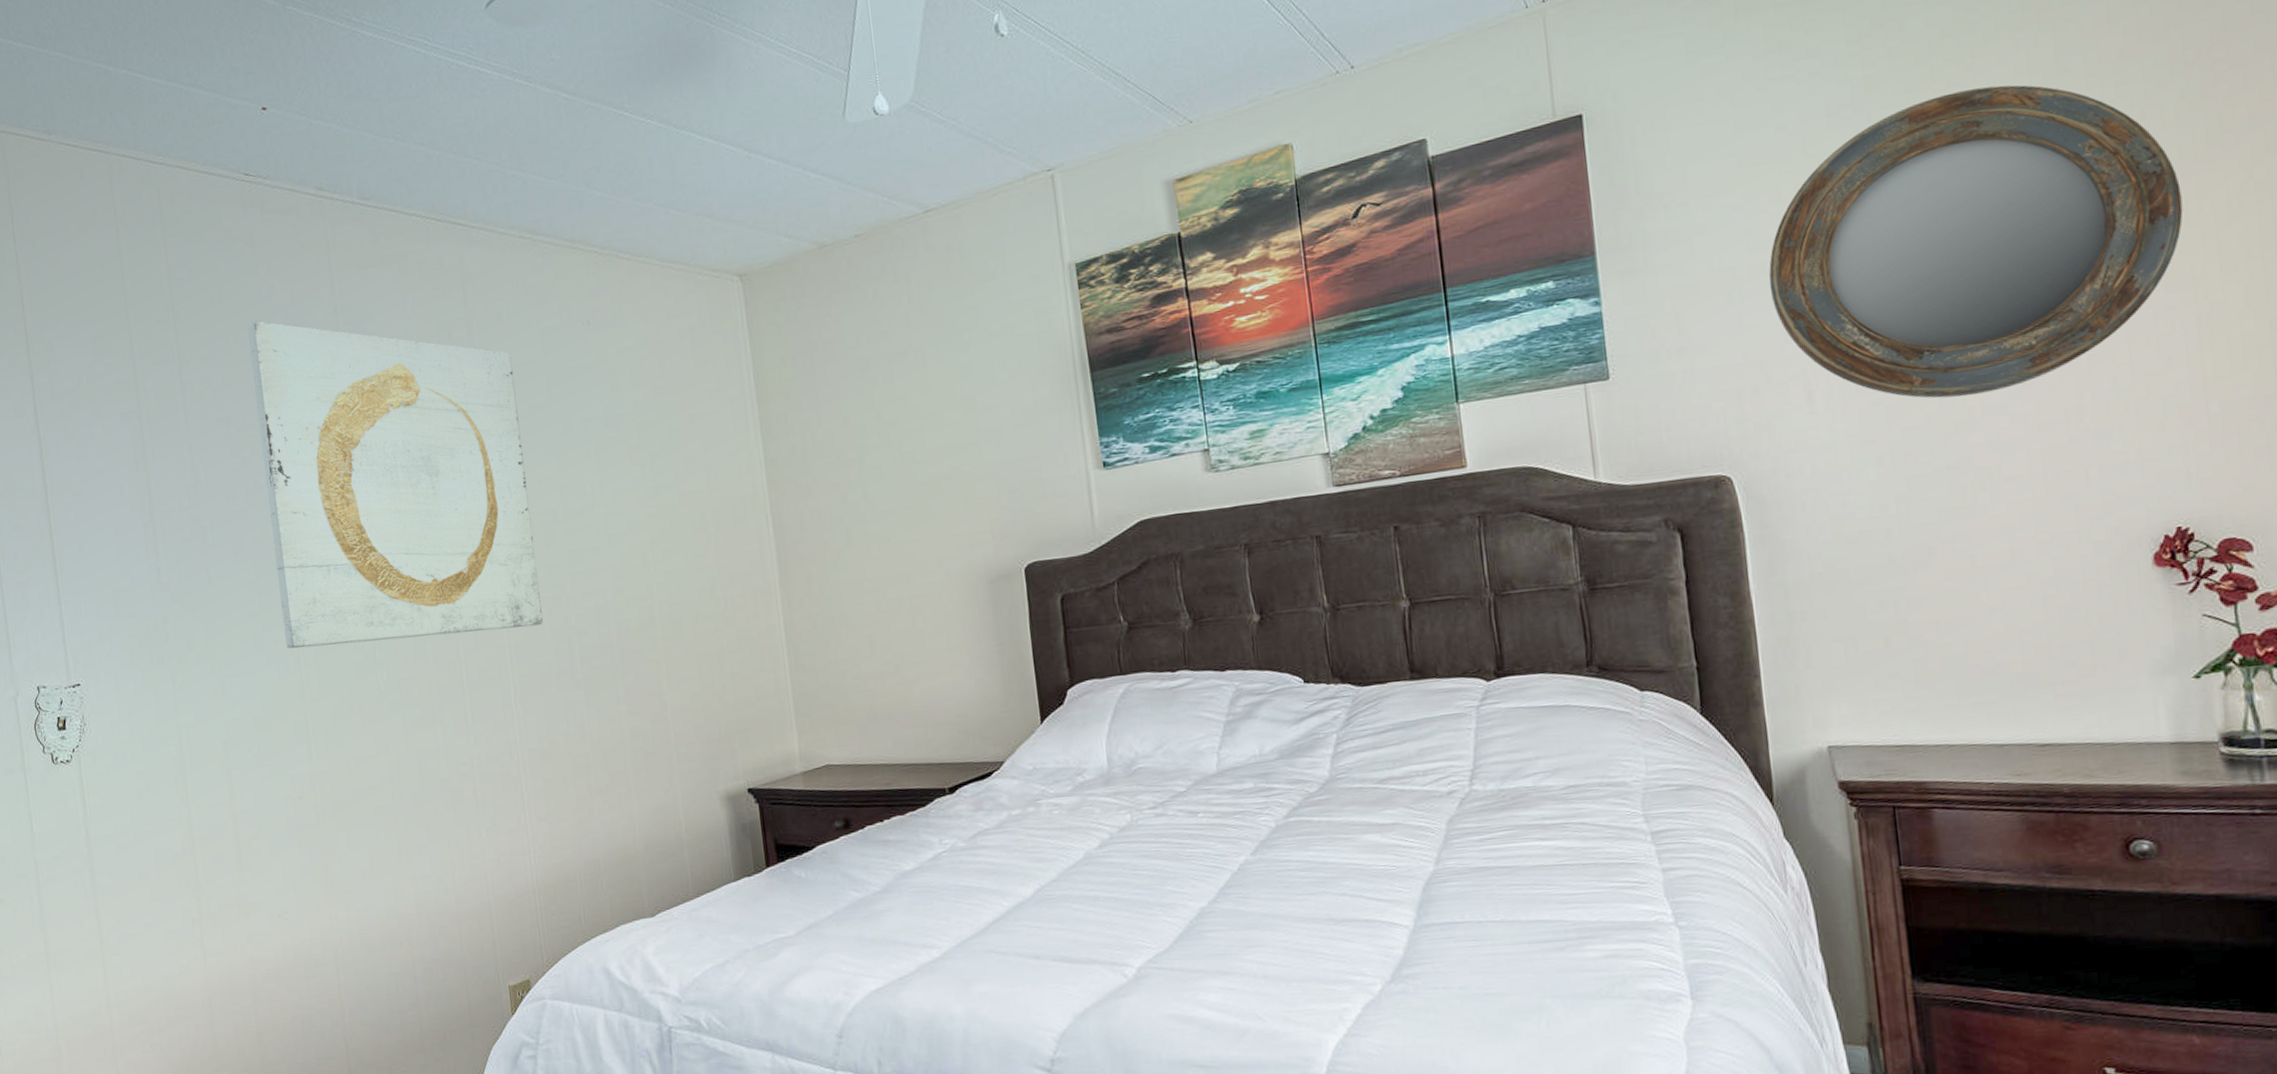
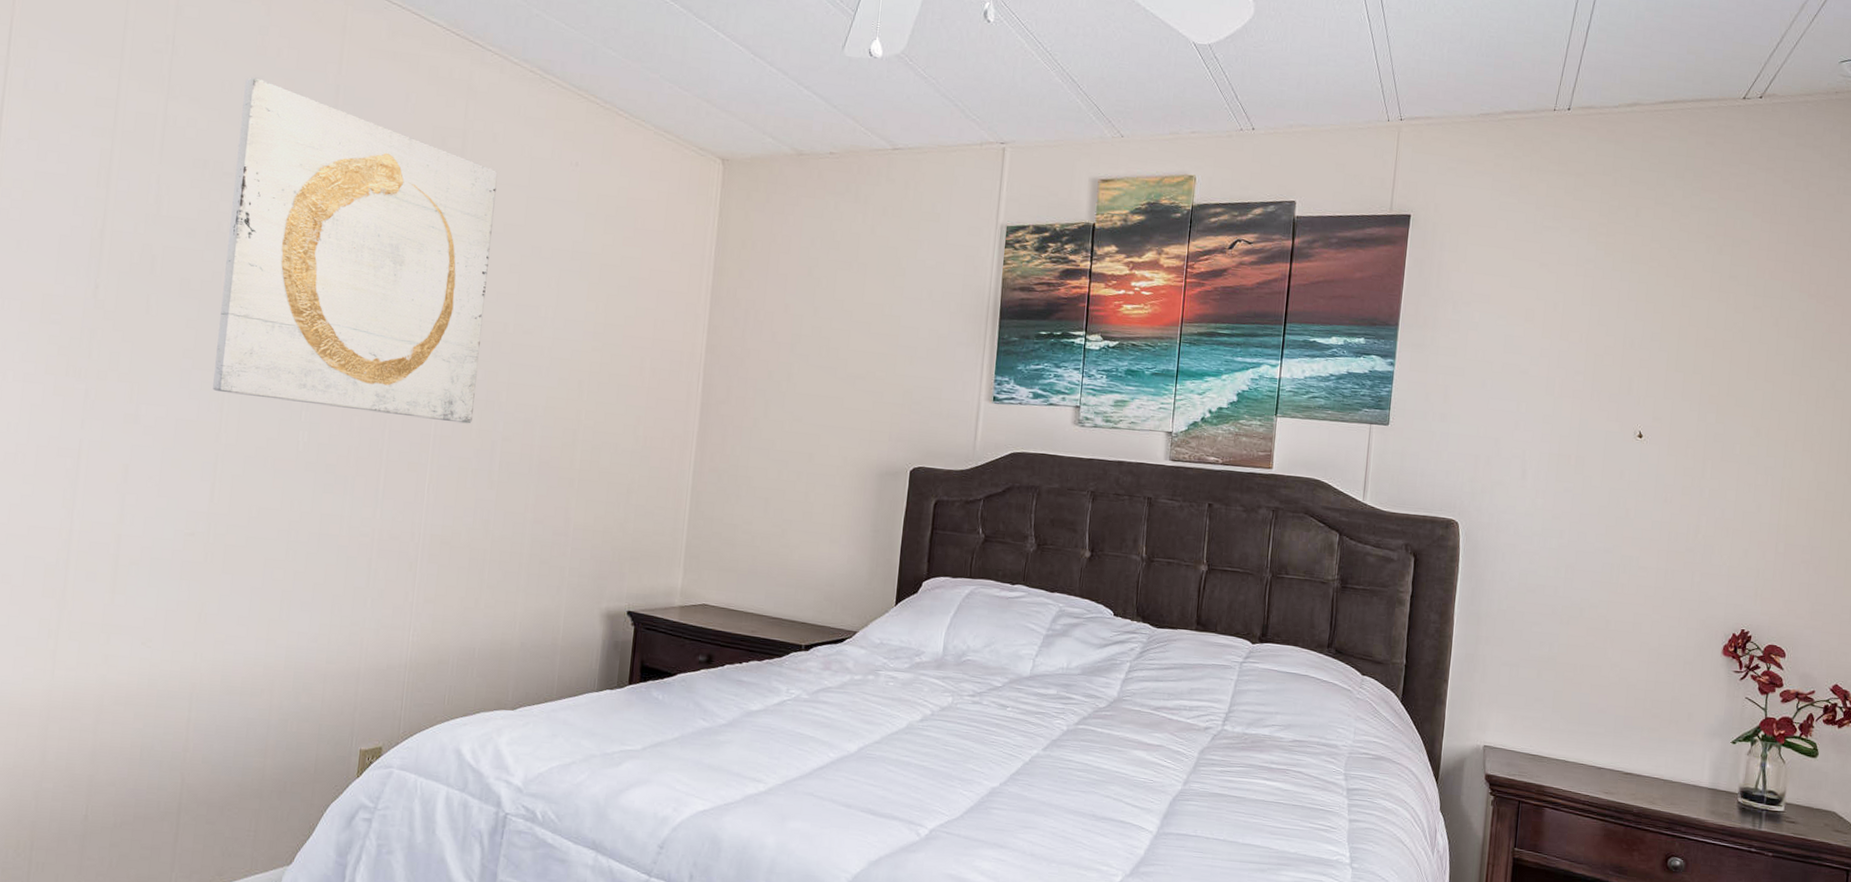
home mirror: present [1769,85,2183,398] -> none [1512,271,1790,501]

